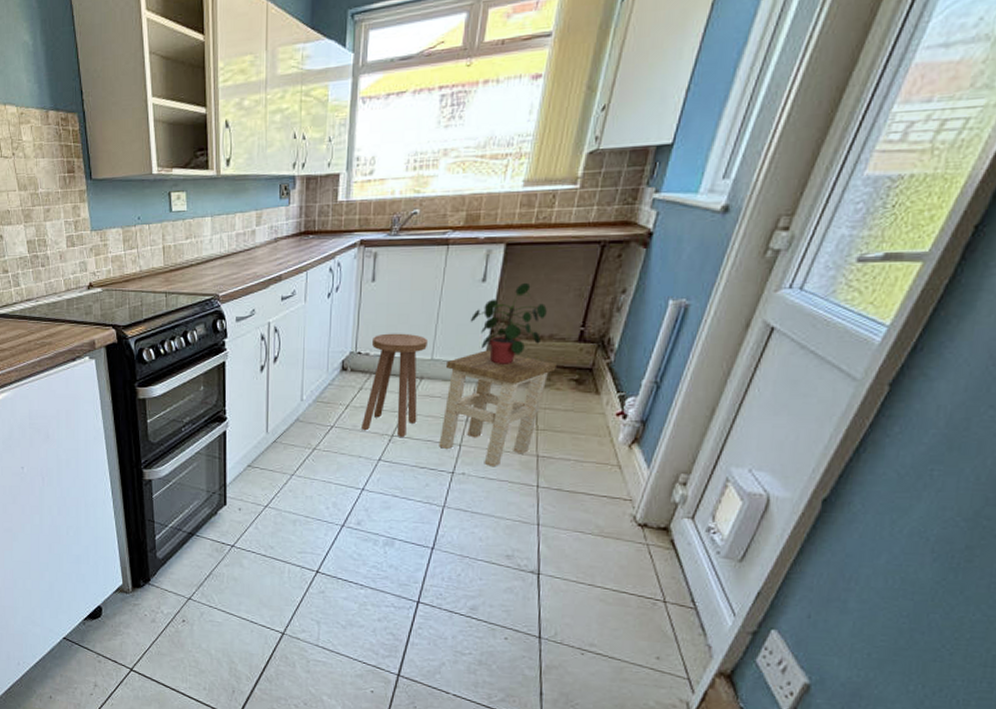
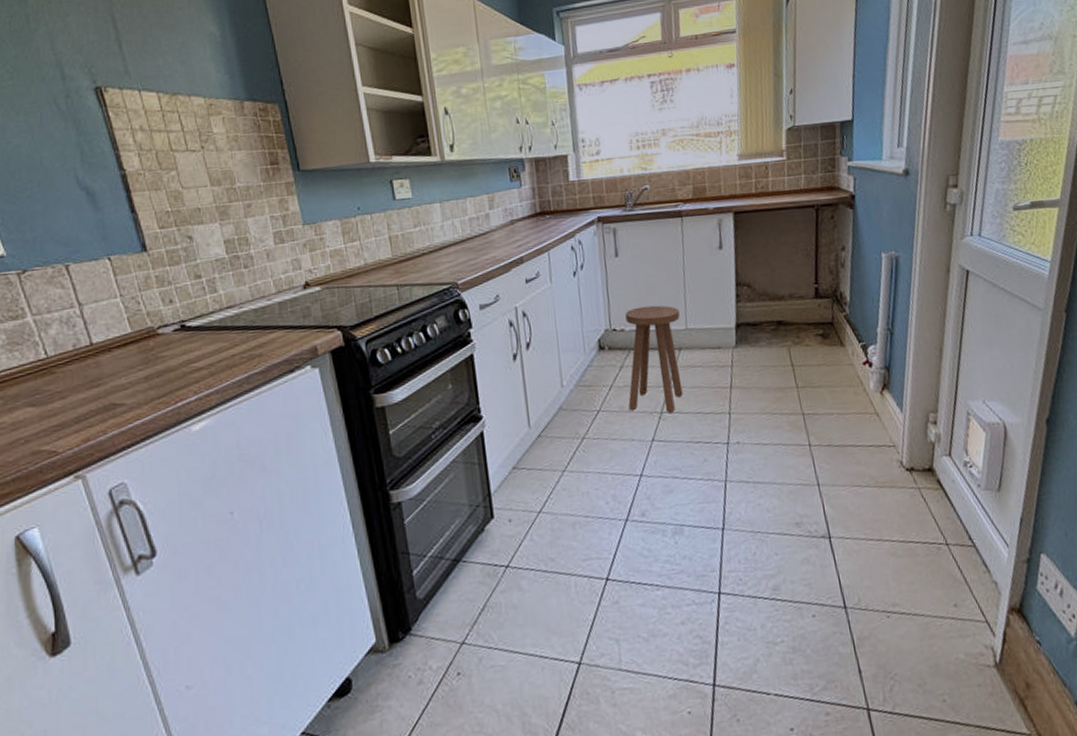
stool: present [439,350,556,468] -> none [700,314,802,432]
potted plant: present [471,282,547,364] -> none [716,246,783,328]

